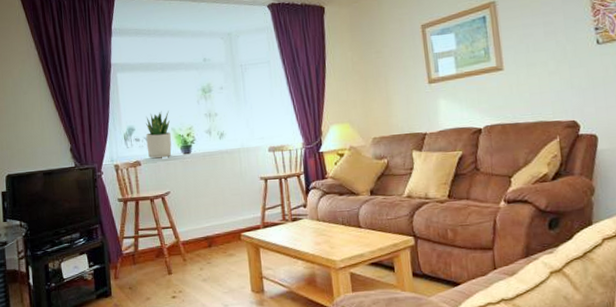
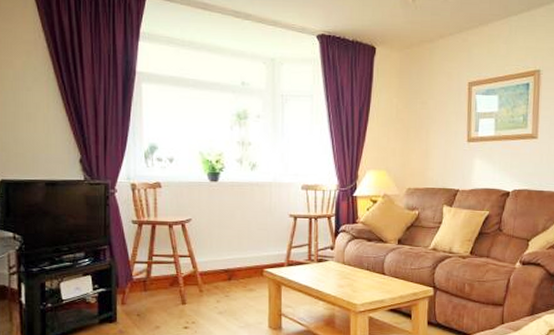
planter: present [146,110,172,159] -> none [170,132,198,183]

